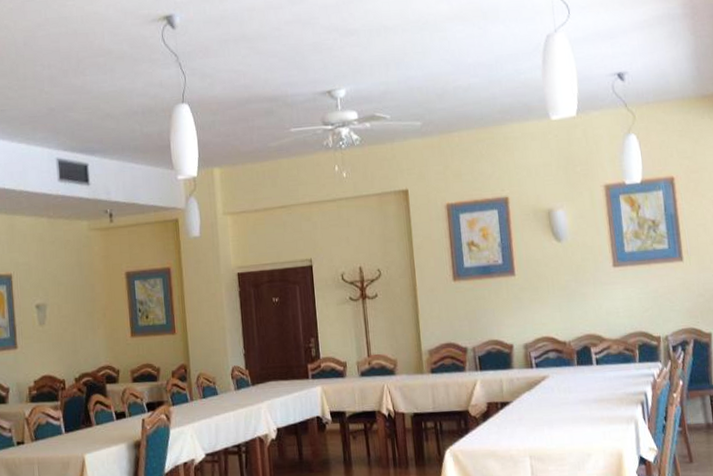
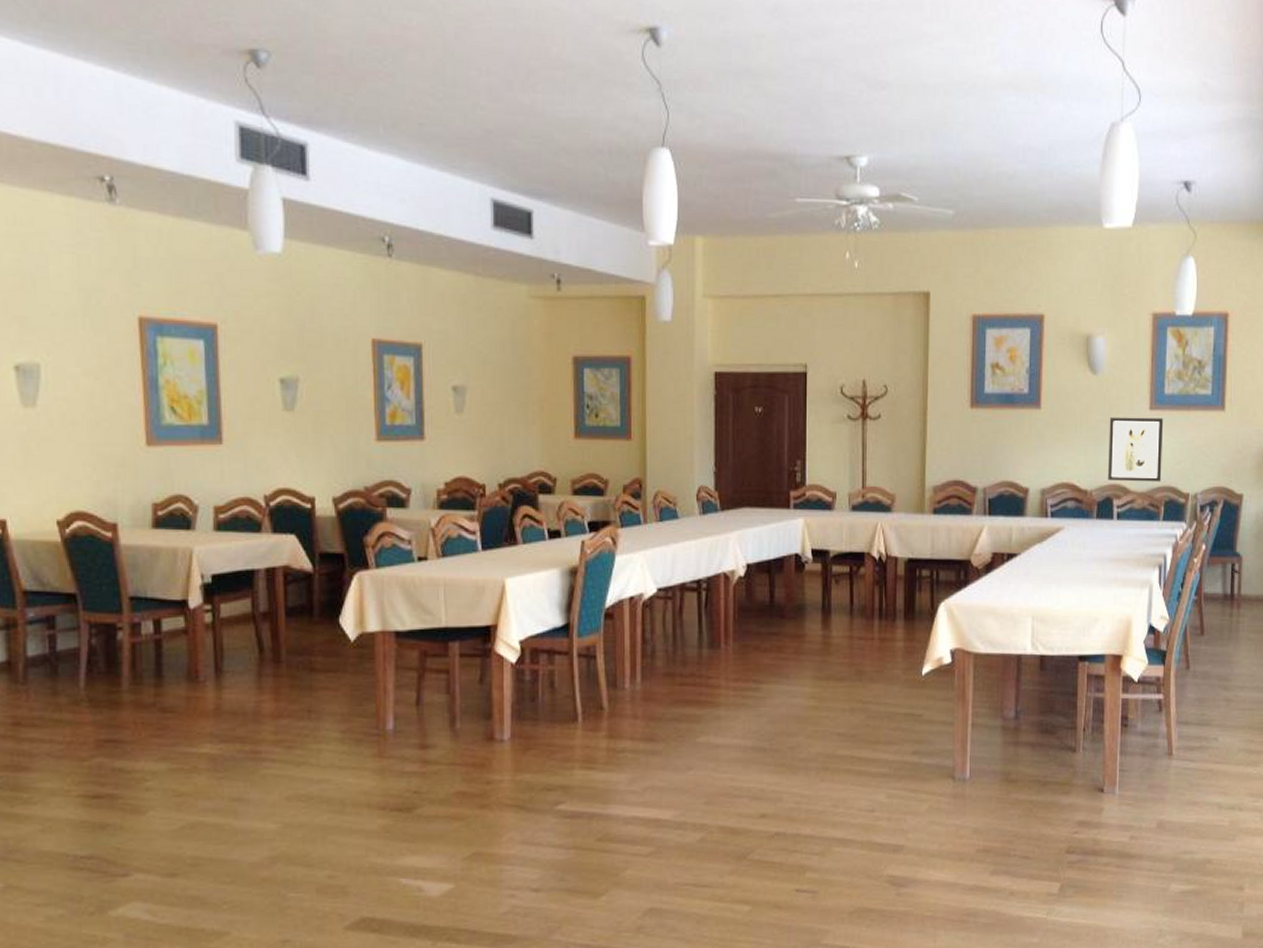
wall art: none [577,273,633,332] -> present [1108,417,1163,482]

